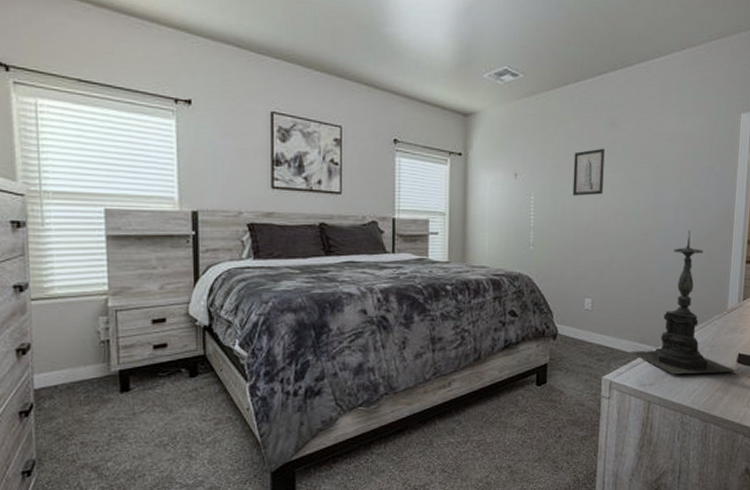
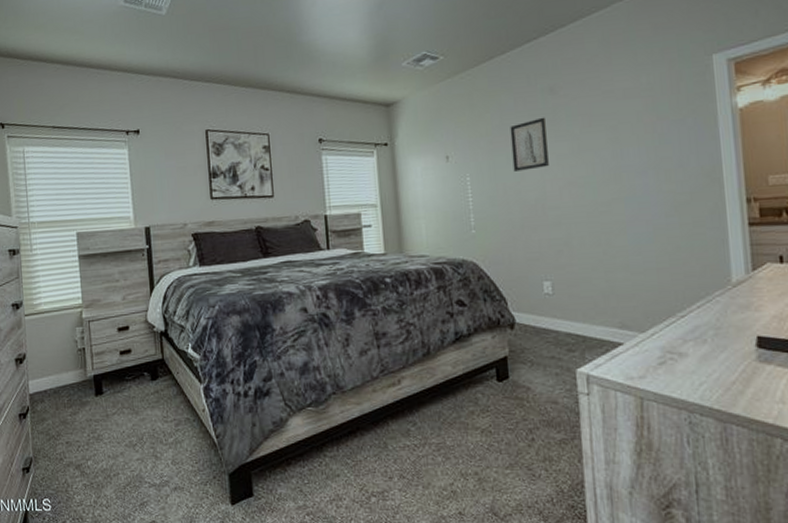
candle holder: present [629,230,737,375] -> none [607,193,759,365]

